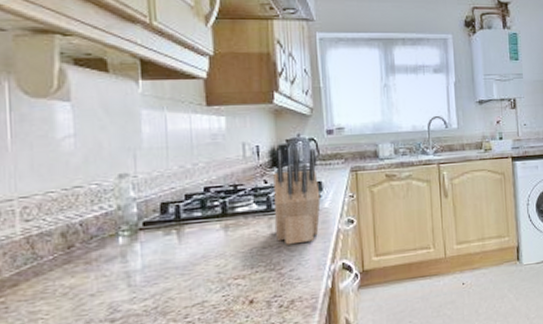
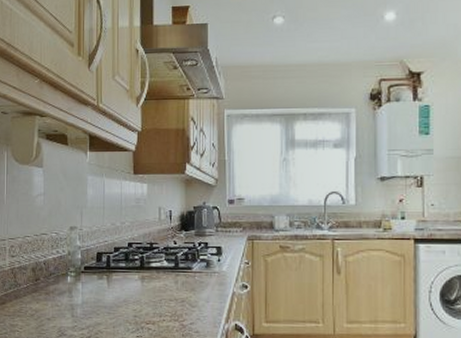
knife block: present [273,148,321,245] -> none [180,214,220,301]

